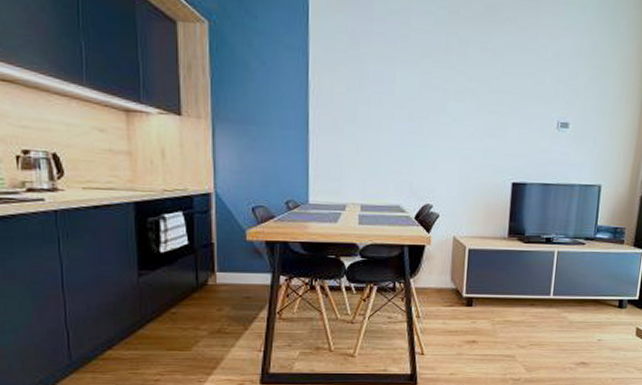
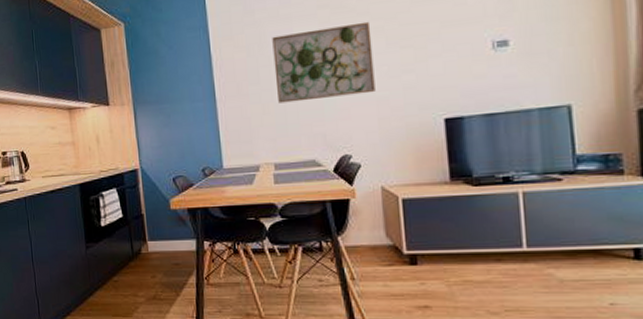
wall art: none [372,76,466,150] -> present [272,21,375,104]

